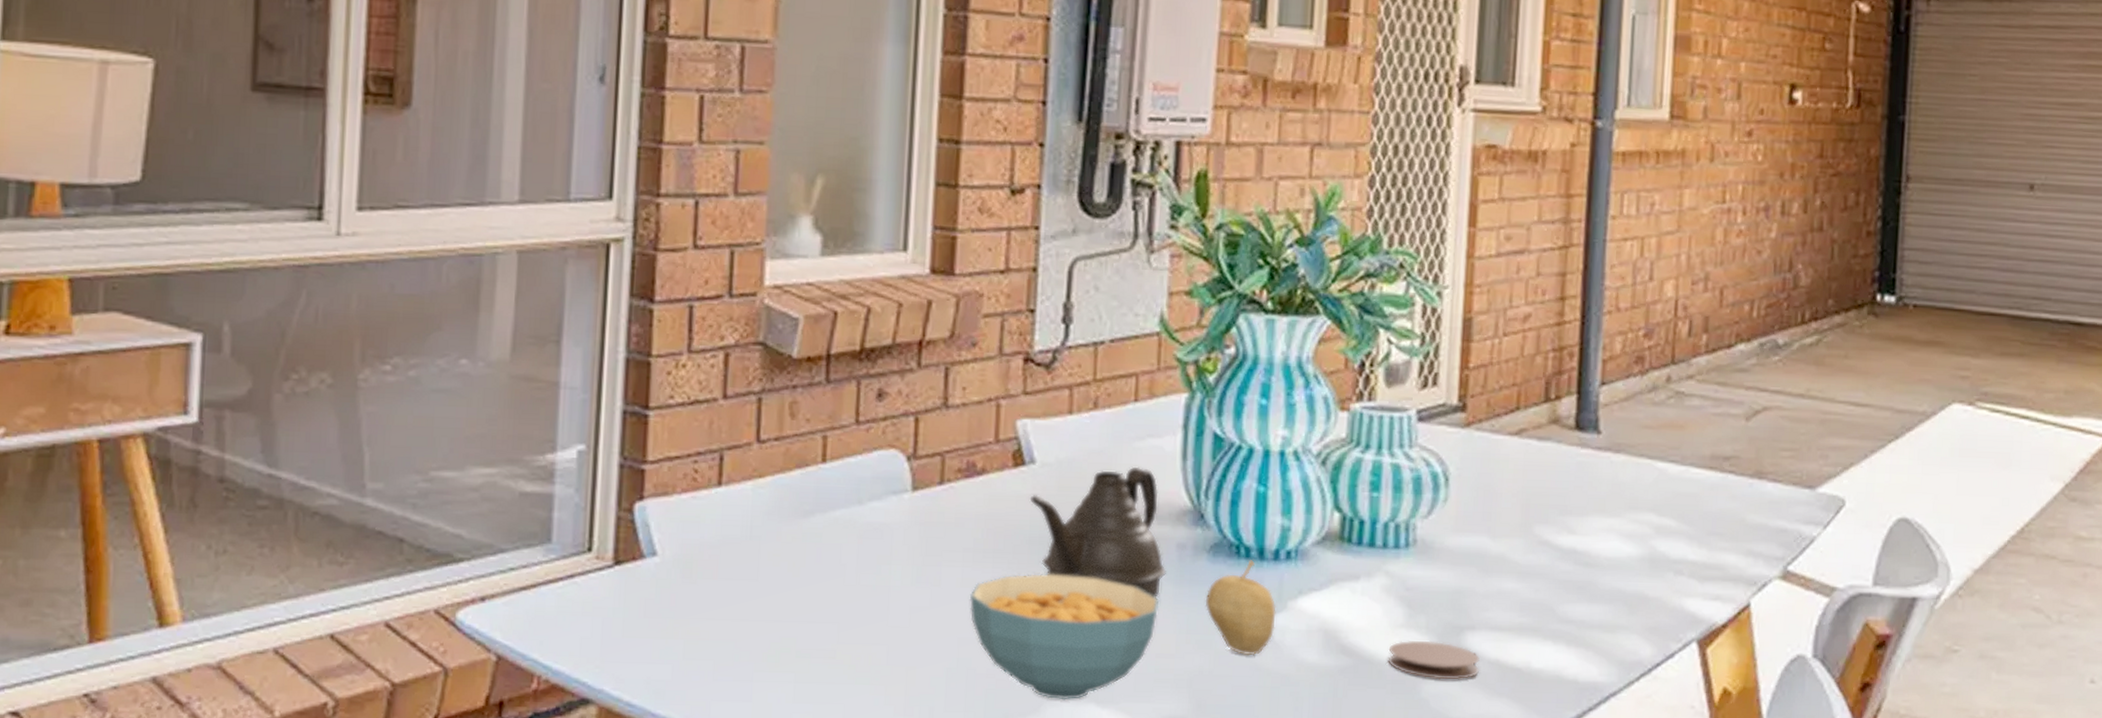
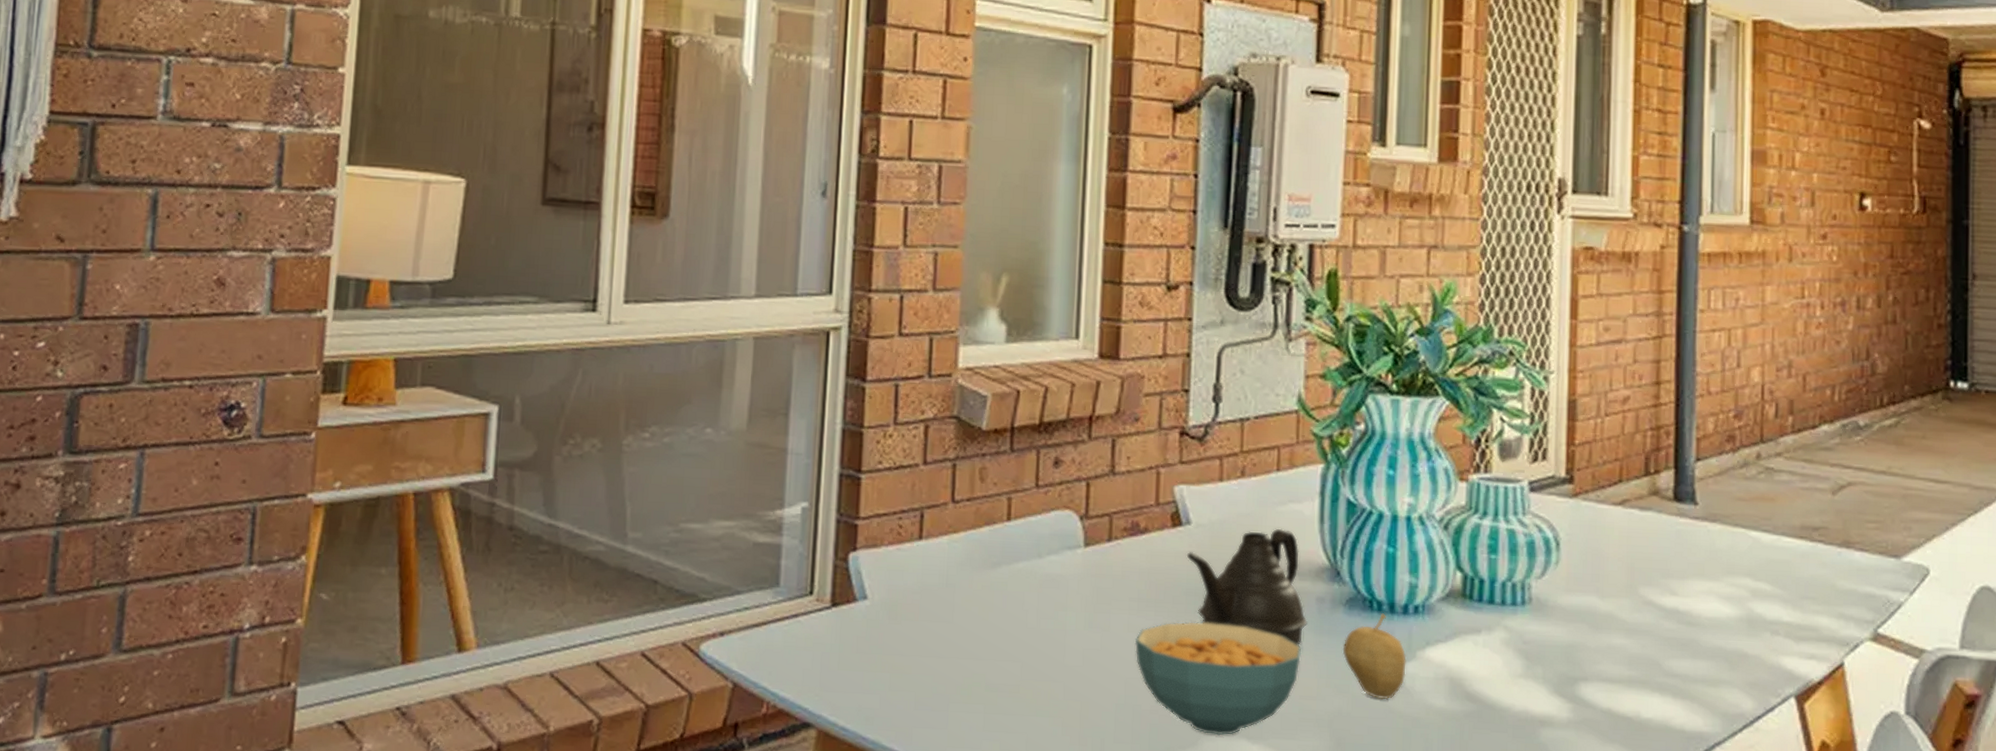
coaster: present [1388,640,1480,680] -> none [1509,689,1593,727]

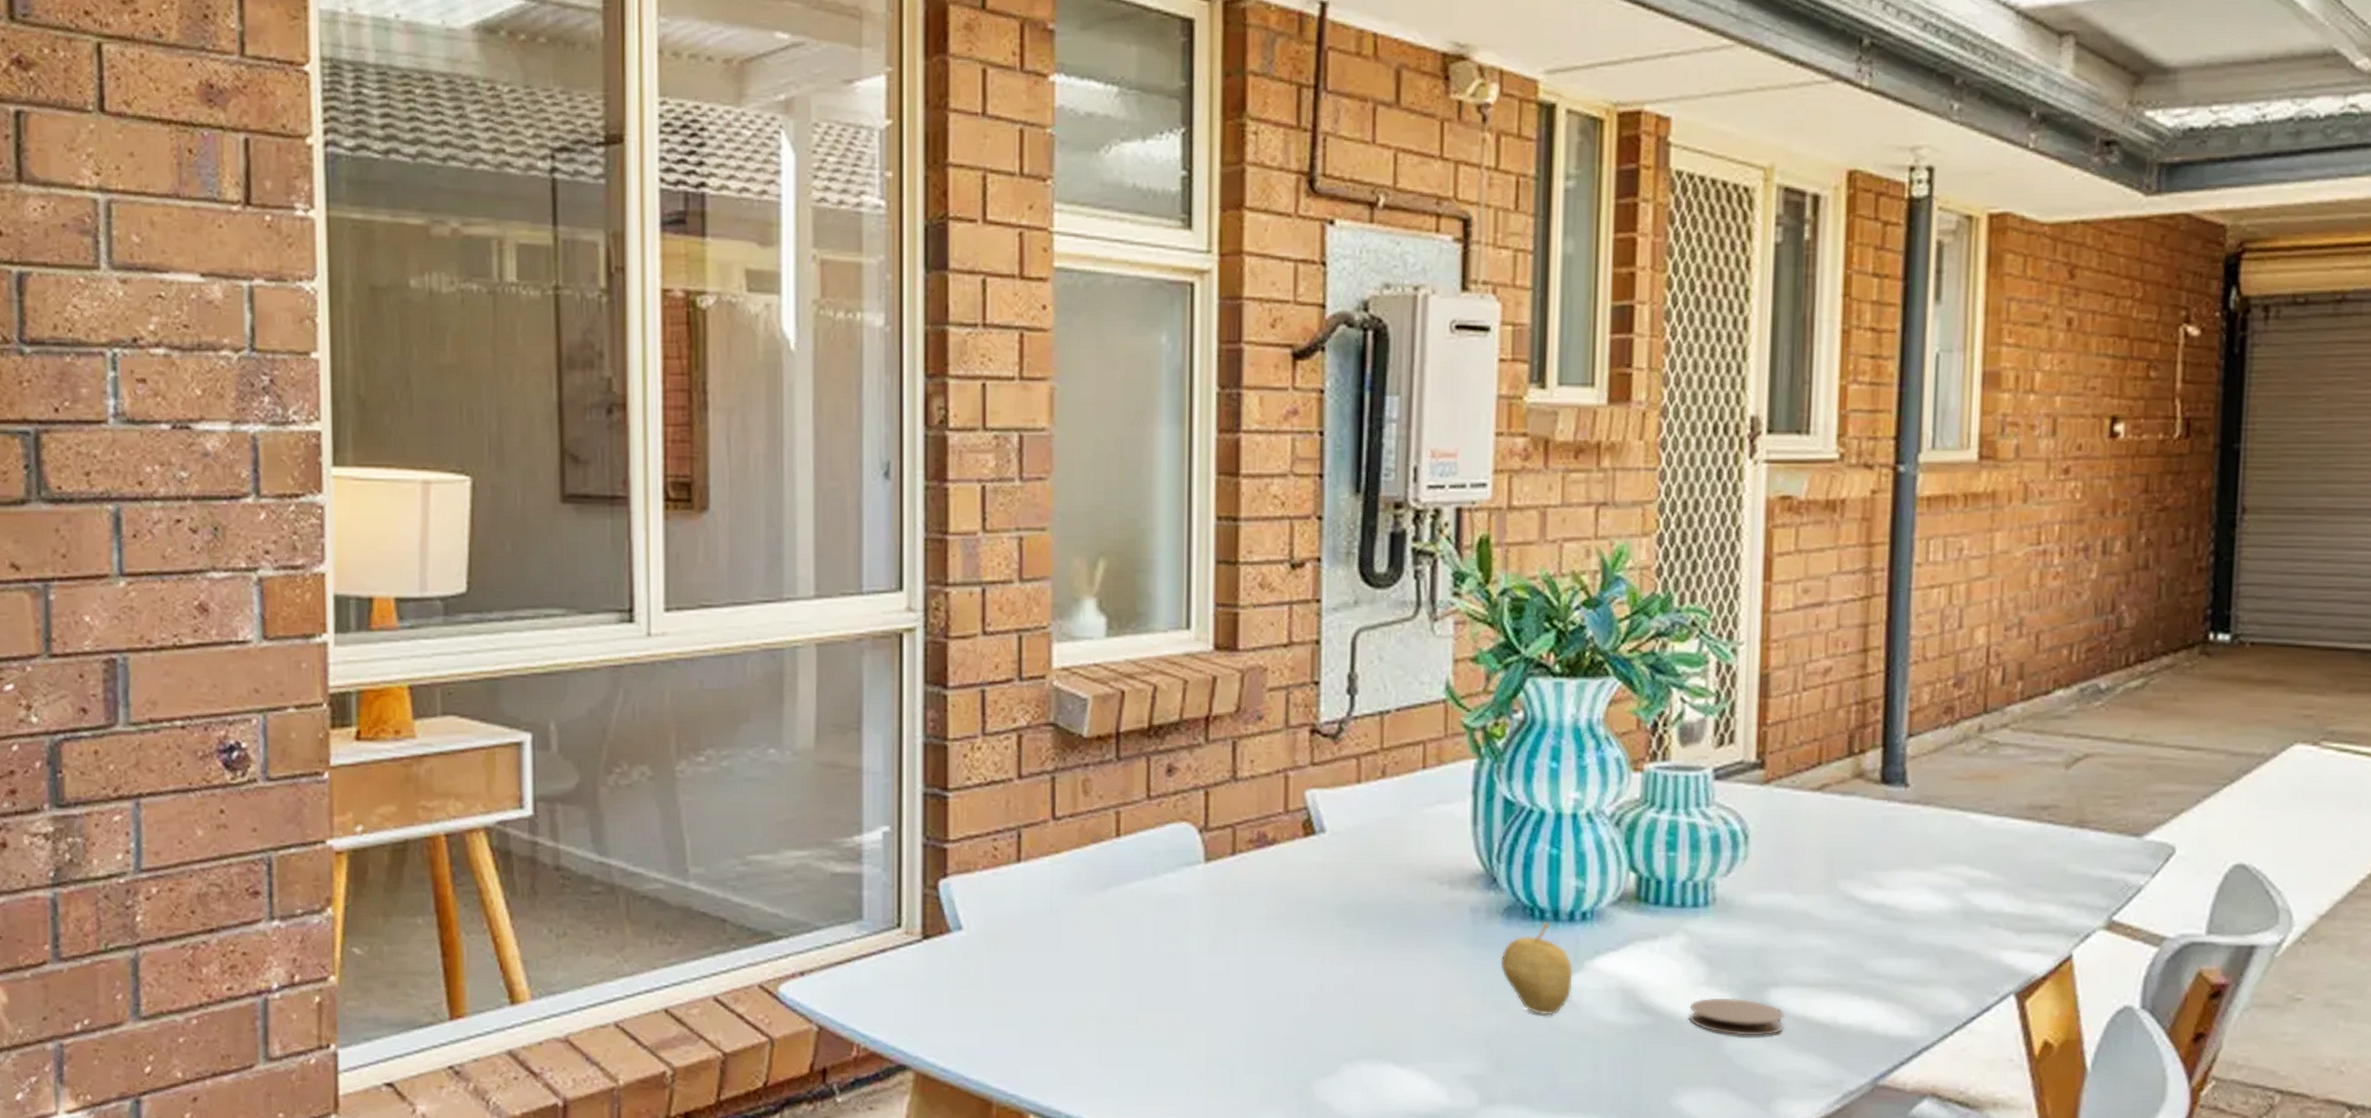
cereal bowl: present [1134,622,1302,736] -> none [1265,939,1455,1061]
teapot: present [1186,528,1309,645] -> none [1321,833,1461,960]
coaster: none [1509,689,1593,727] -> present [1689,997,1784,1036]

